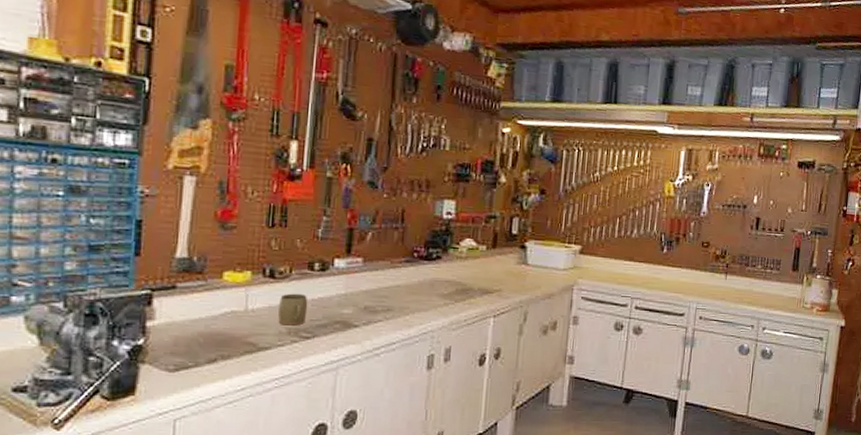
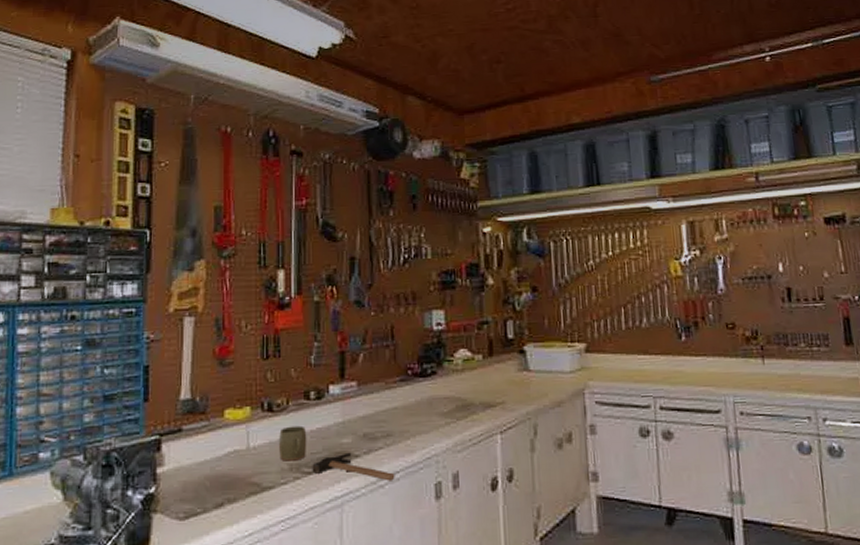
claw hammer: none [310,322,391,351] -> present [312,452,395,481]

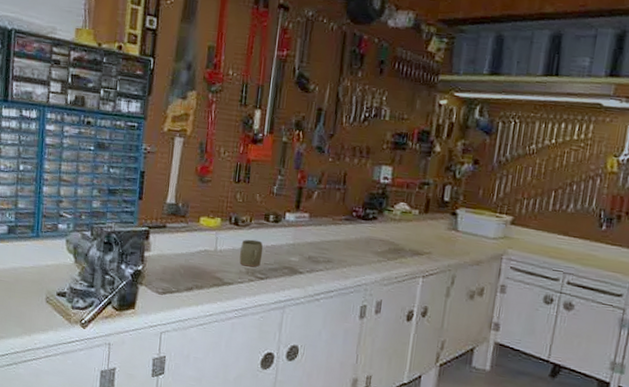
claw hammer: present [312,452,395,481] -> none [264,268,330,298]

